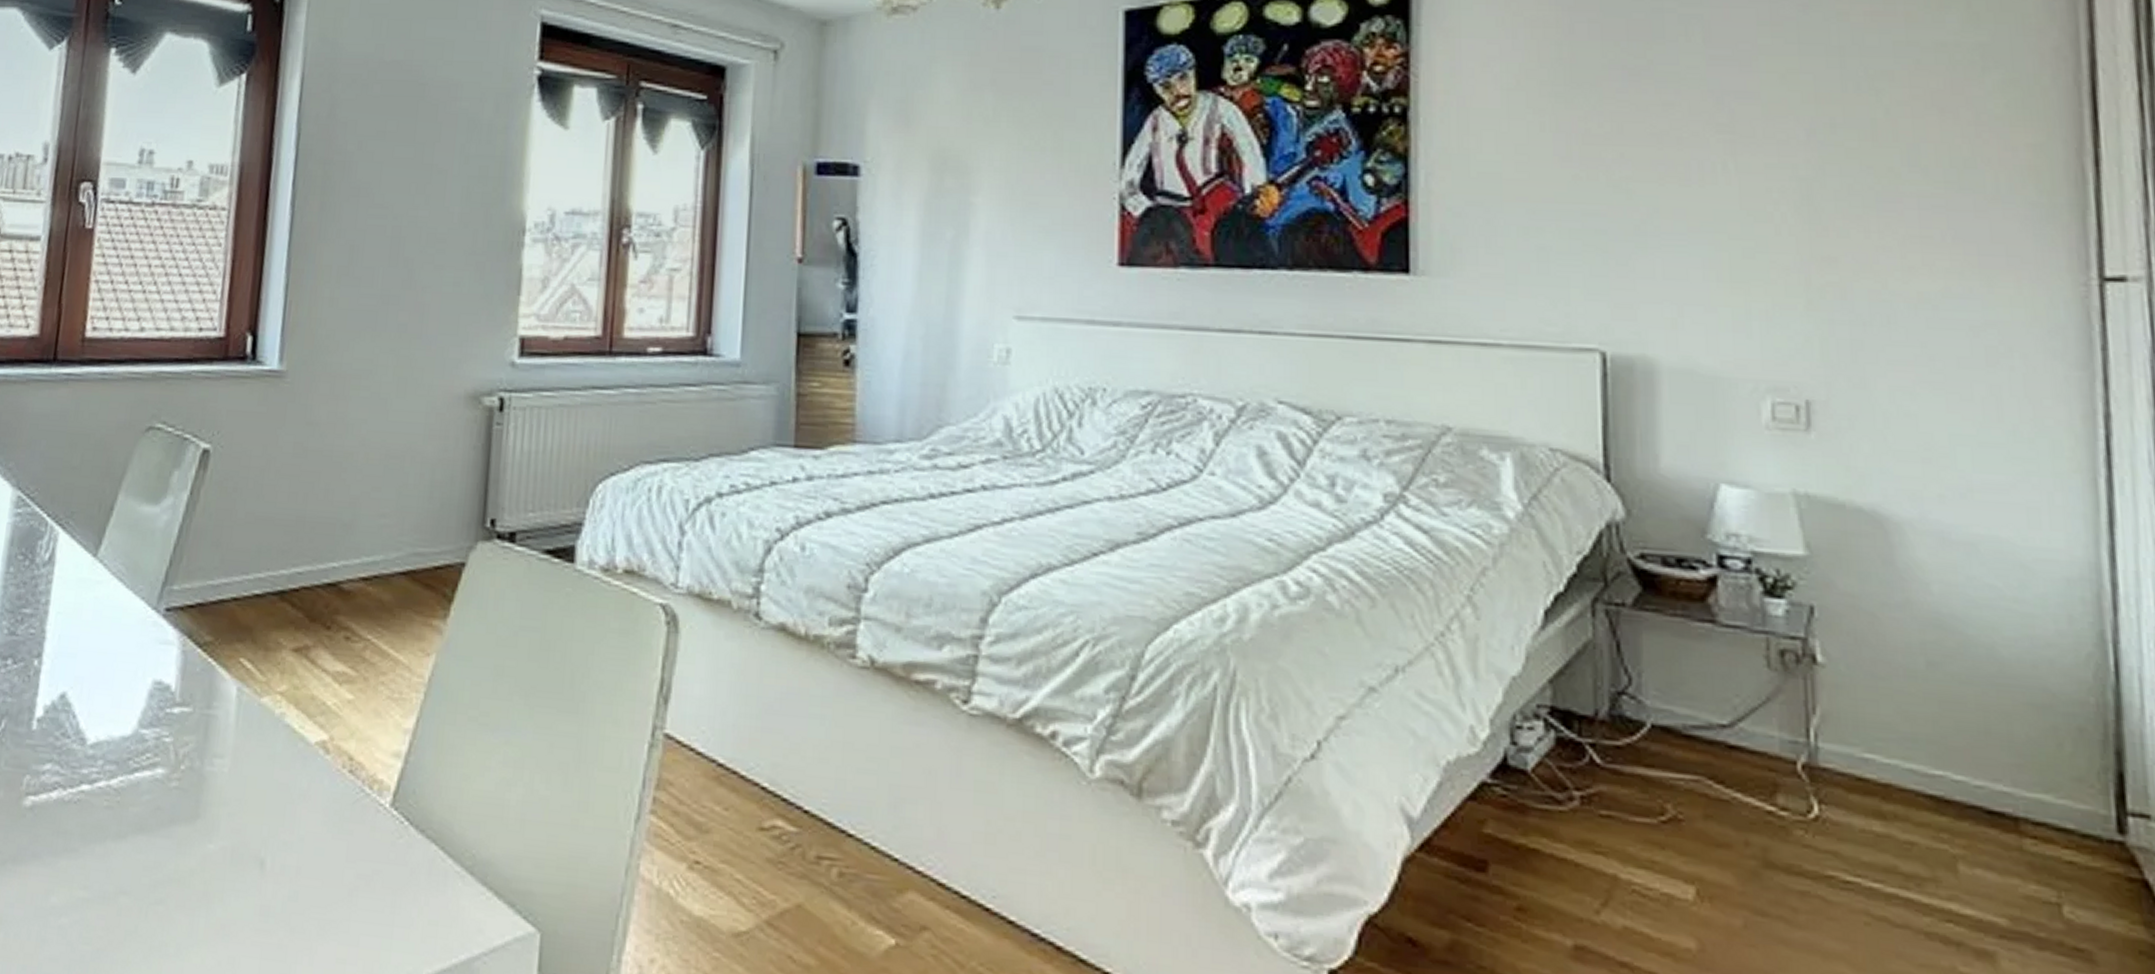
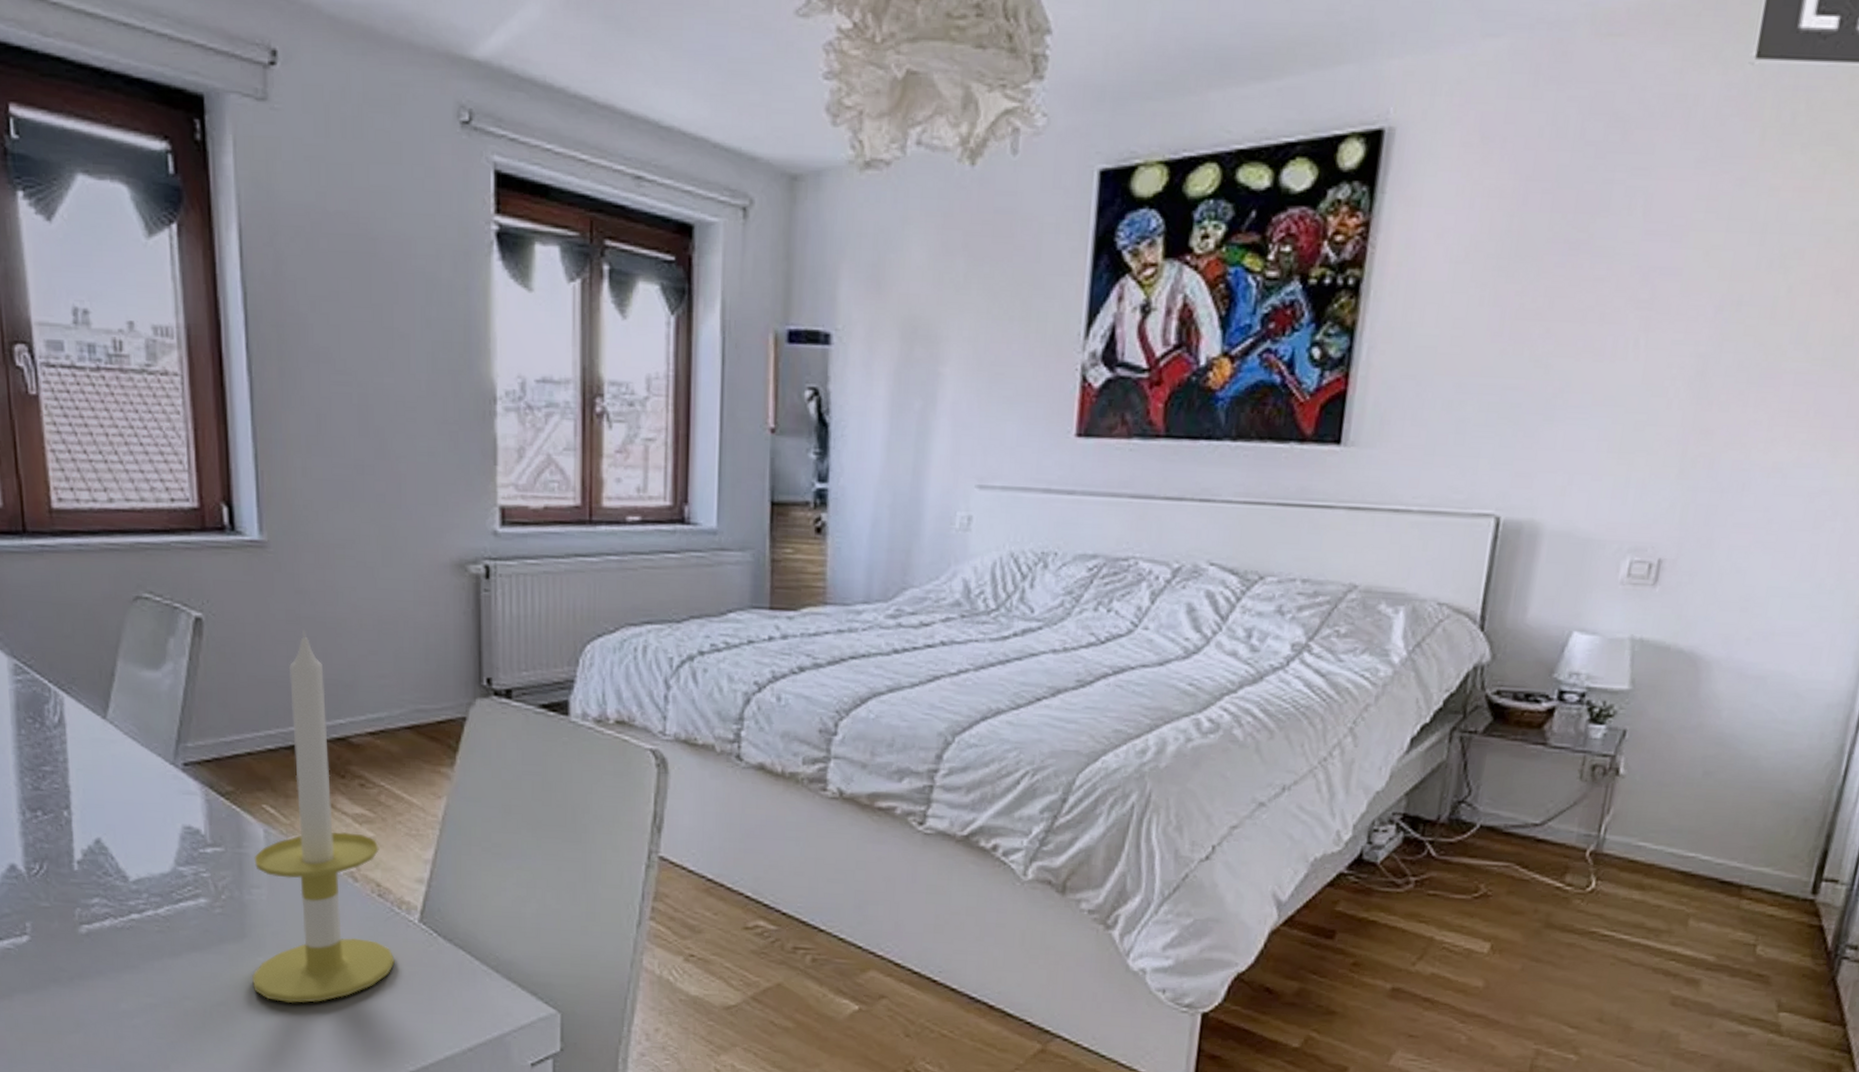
candle: none [197,465,360,905] -> present [251,631,396,1003]

